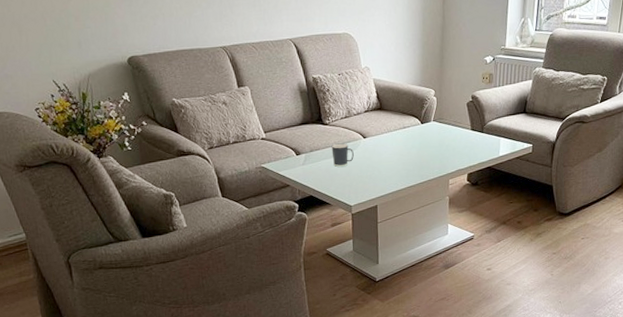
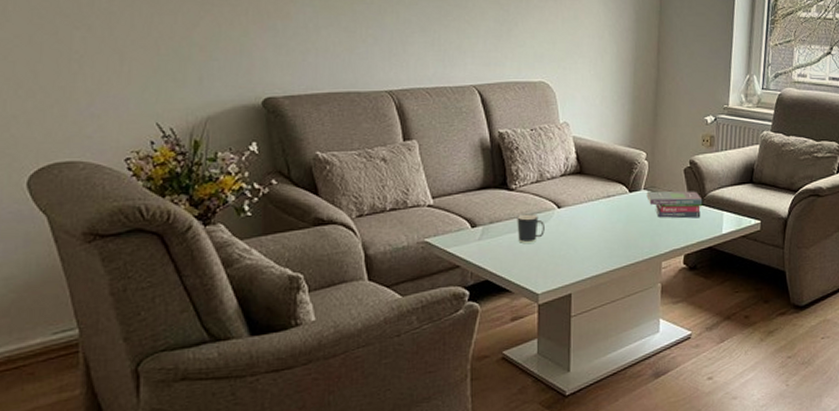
books: none [435,121,483,145] -> present [646,190,703,219]

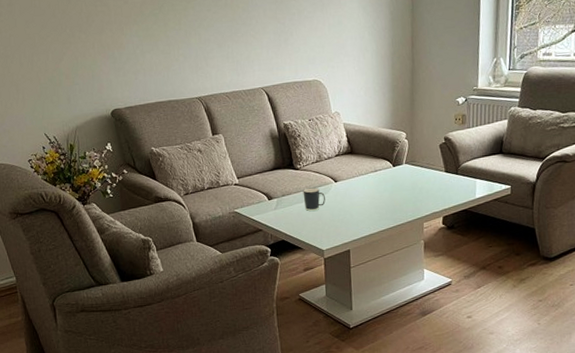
books: present [646,190,703,219] -> none [407,163,458,187]

